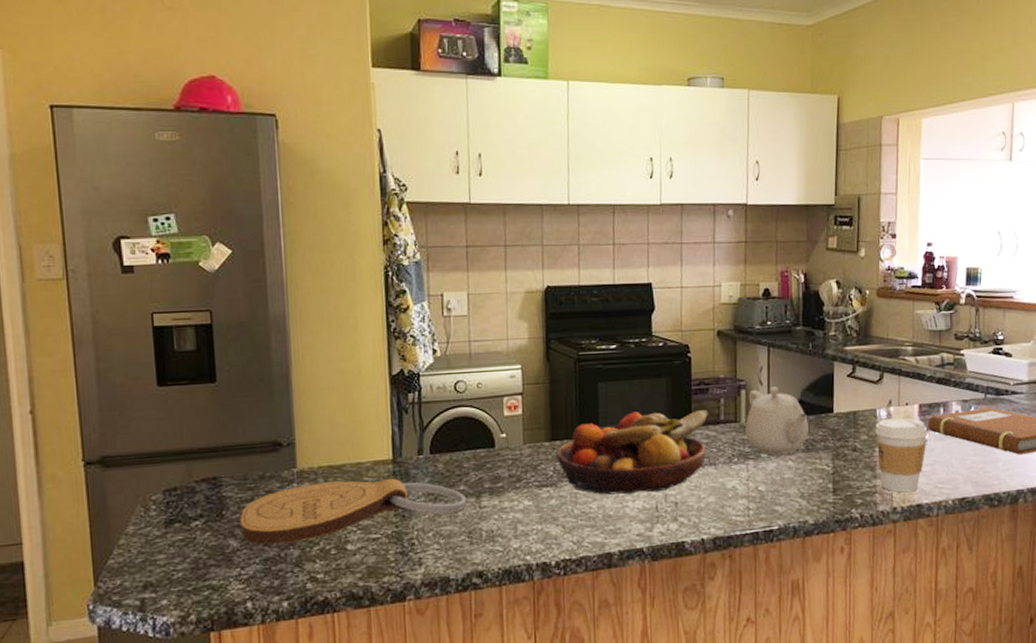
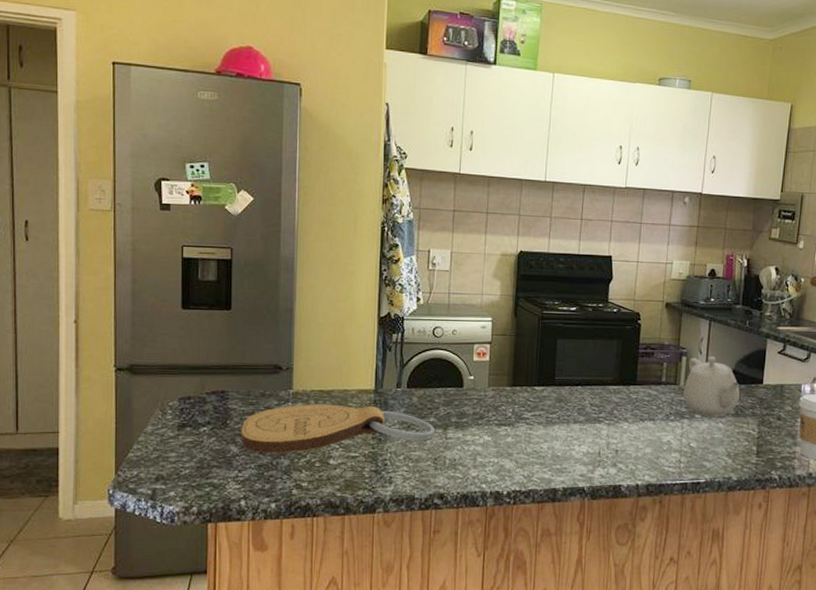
fruit bowl: present [556,410,709,495] -> none [515,367,652,440]

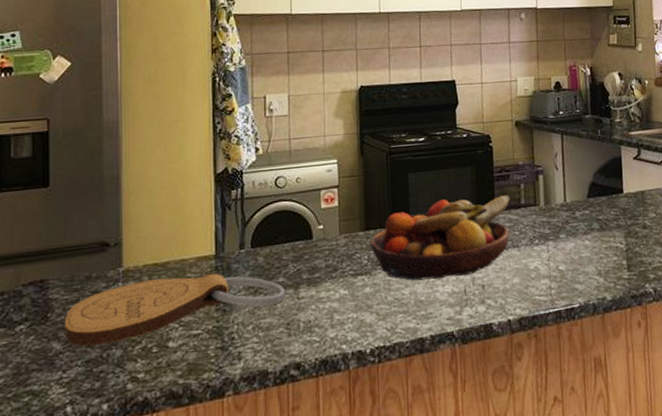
fruit bowl: none [515,367,652,440] -> present [370,195,511,281]
teapot: present [683,356,740,417] -> none [544,171,602,236]

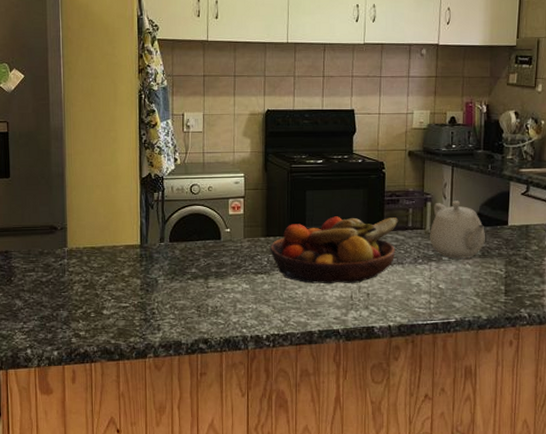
cutting board: present [64,273,286,347] -> none [24,260,197,306]
teapot: none [544,171,602,236] -> present [430,200,485,259]

